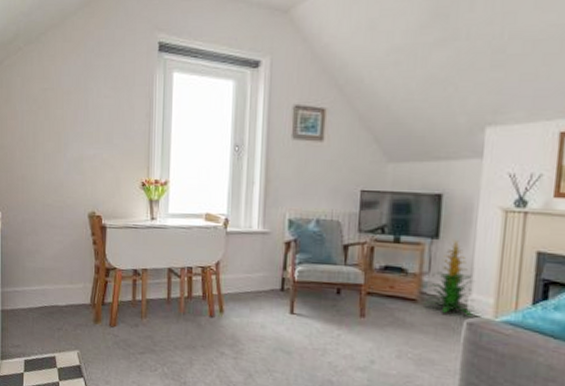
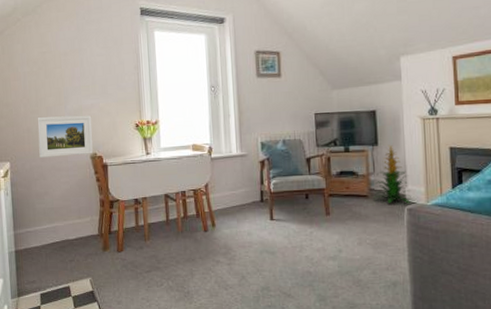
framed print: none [33,165,93,212] -> present [37,115,93,158]

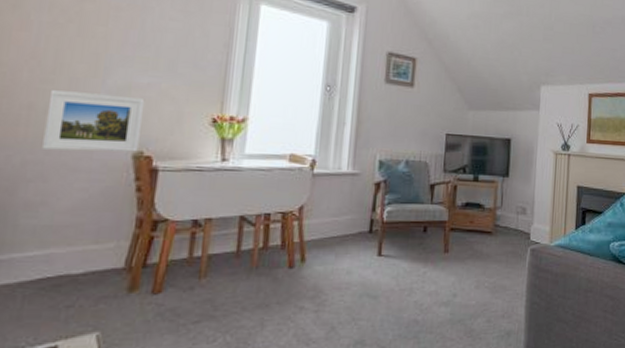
indoor plant: present [373,144,411,204] -> none [498,177,536,243]

